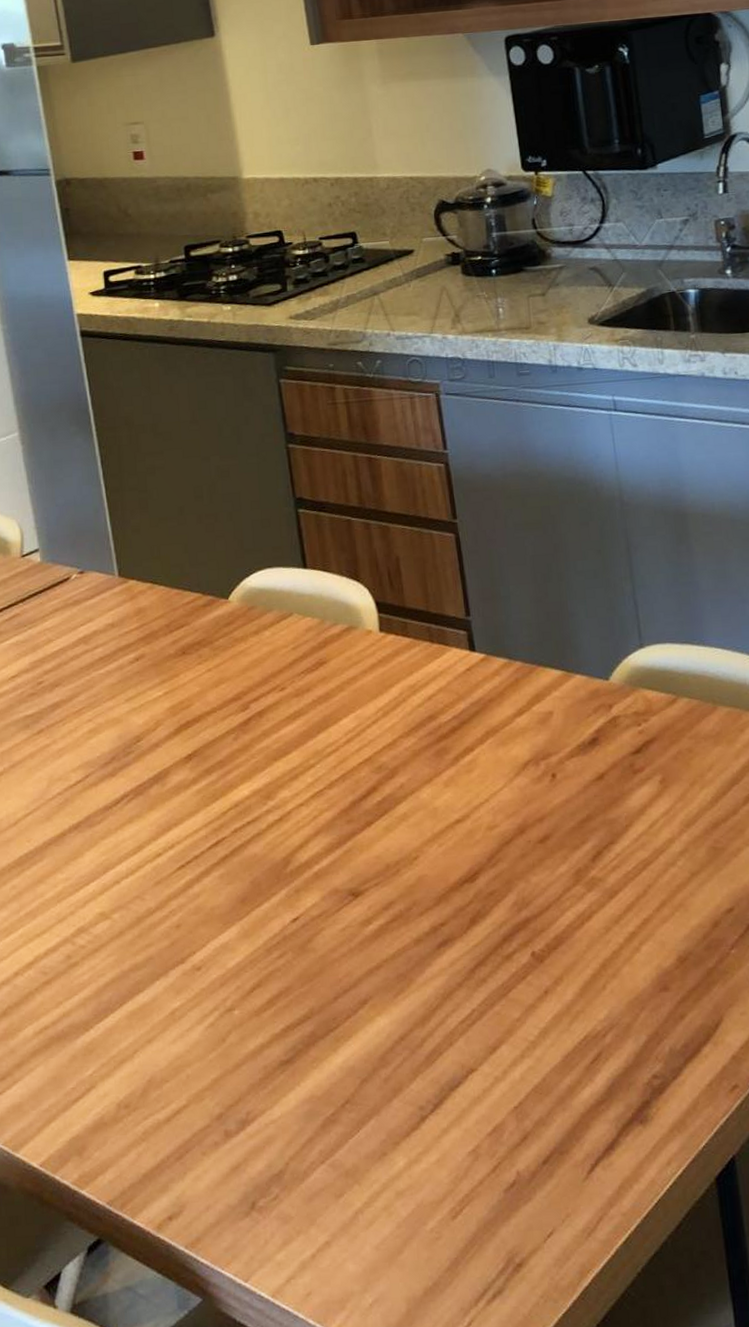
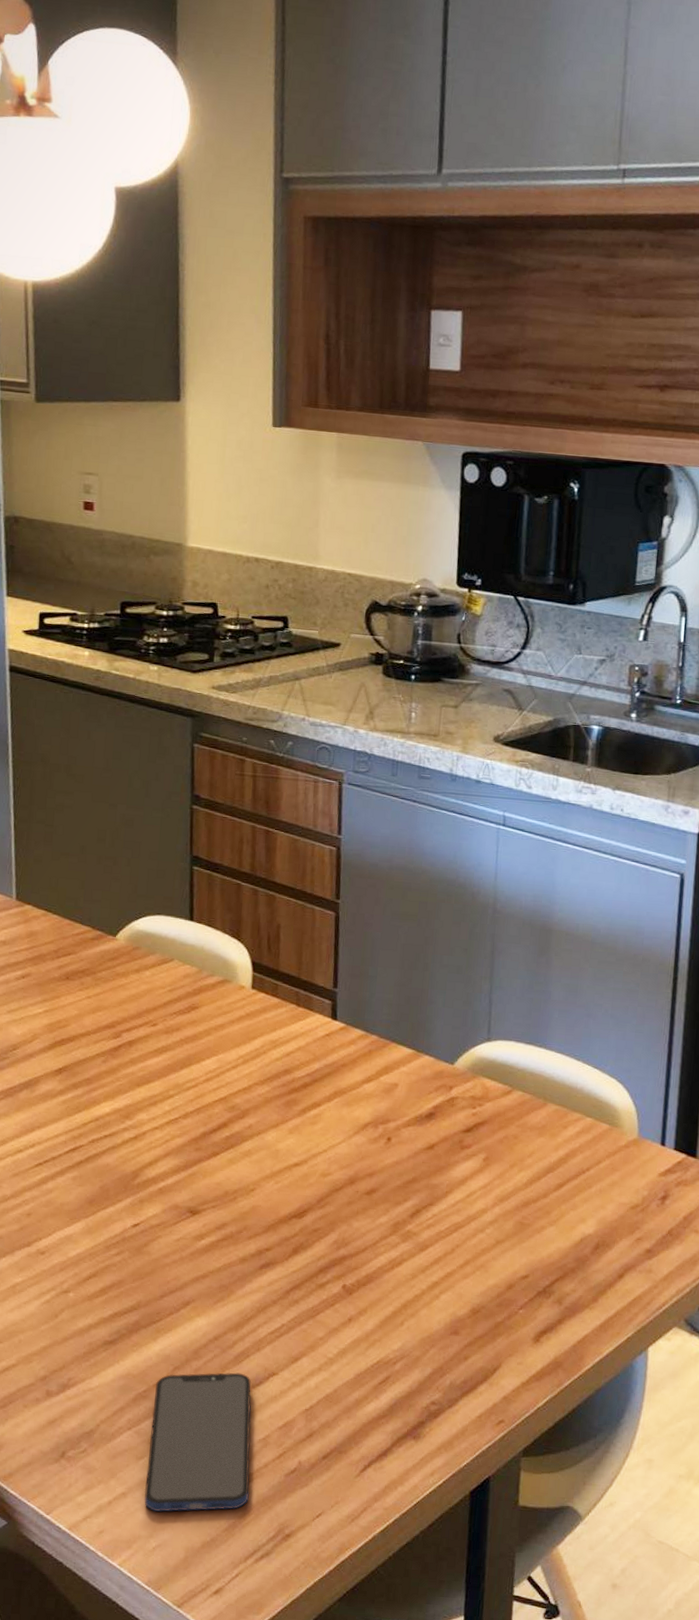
smartphone: none [343,1075,469,1260] -> present [144,1372,252,1512]

